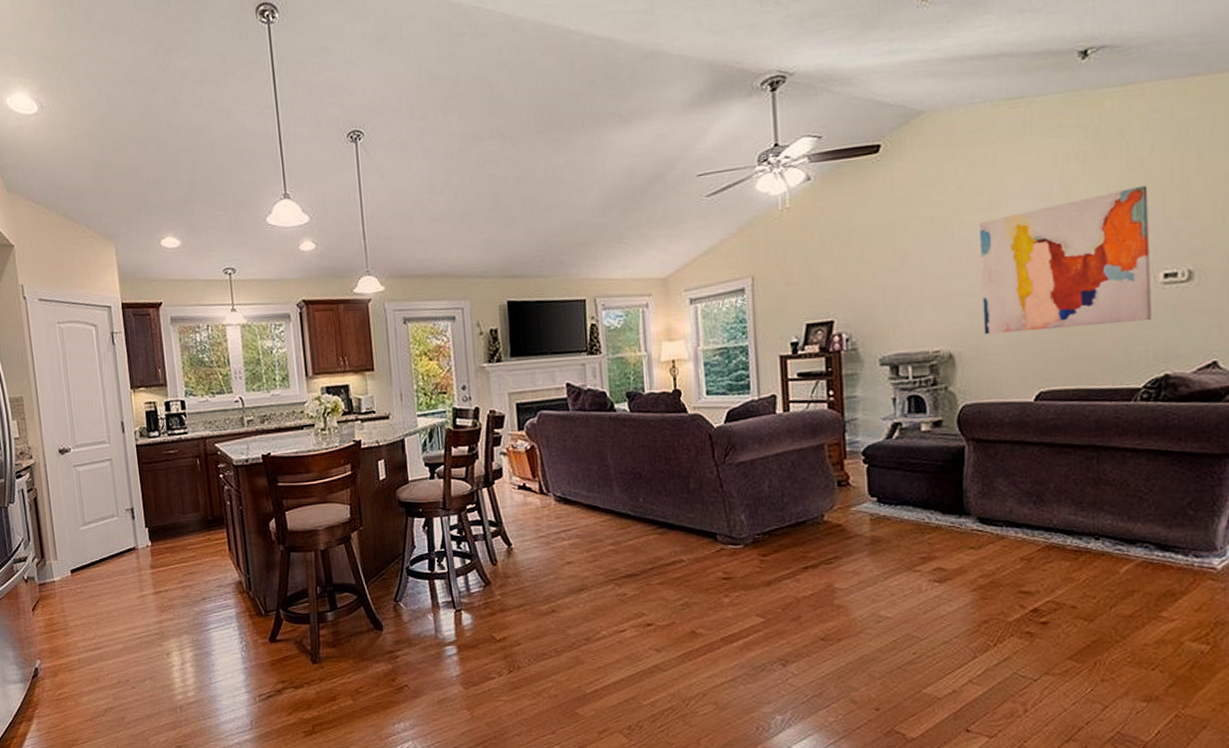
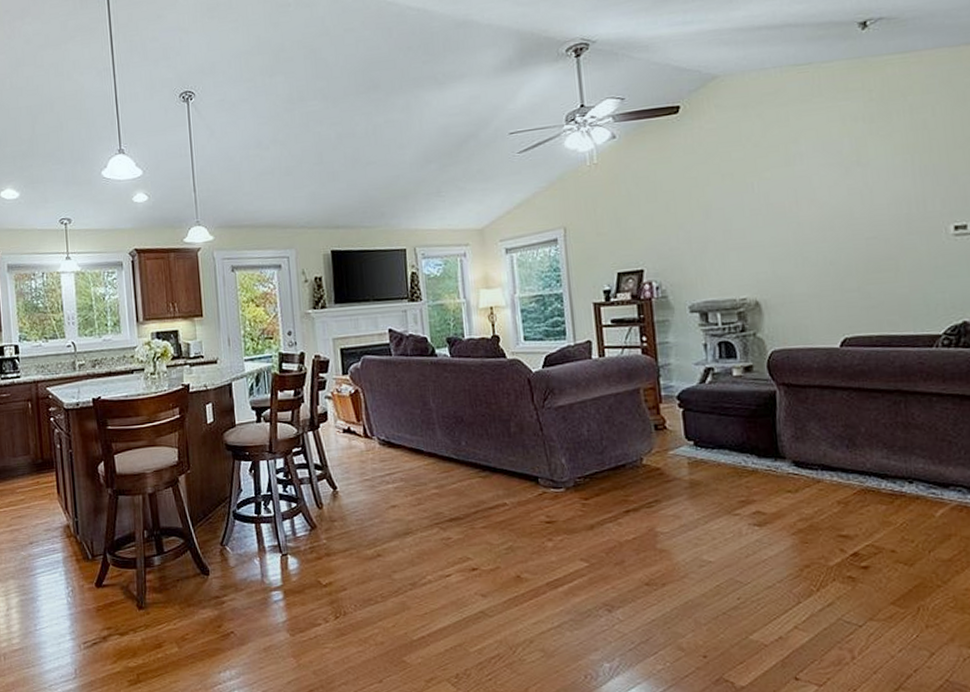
wall art: present [980,185,1151,335] -> none [777,144,946,284]

